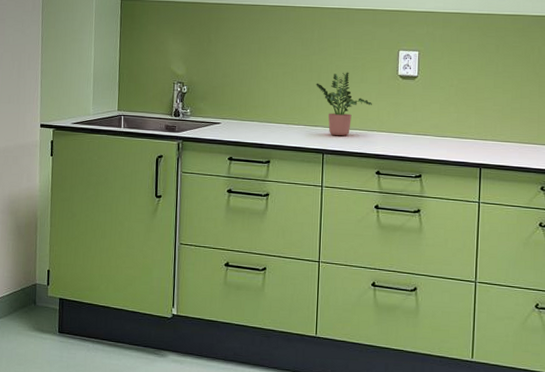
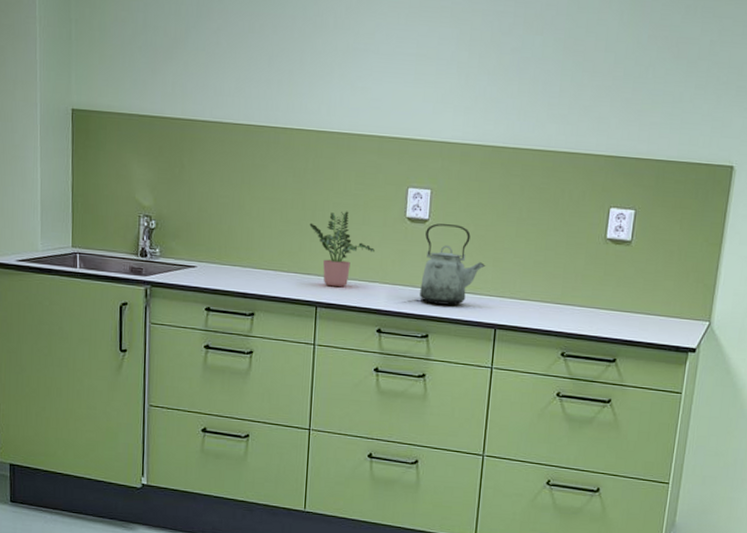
kettle: none [412,79,469,149] -> present [420,223,486,305]

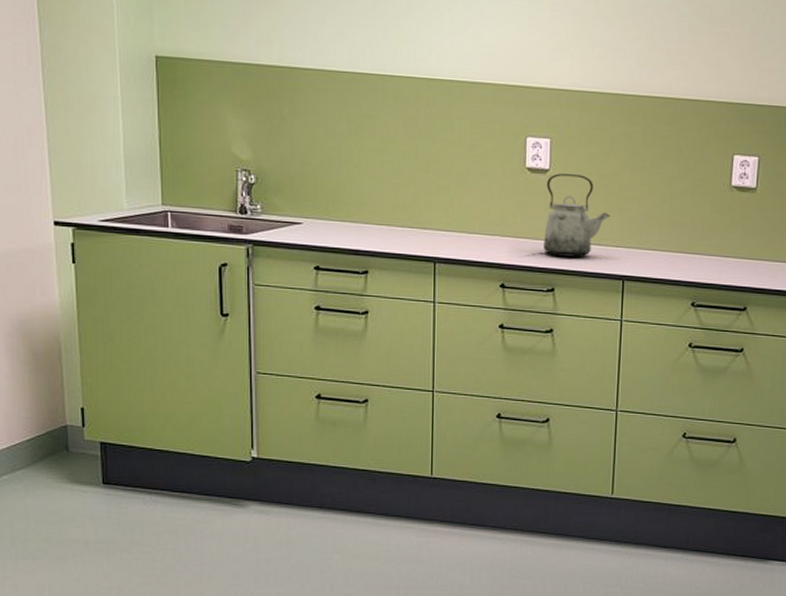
potted plant: present [309,211,376,288] -> none [423,162,495,242]

